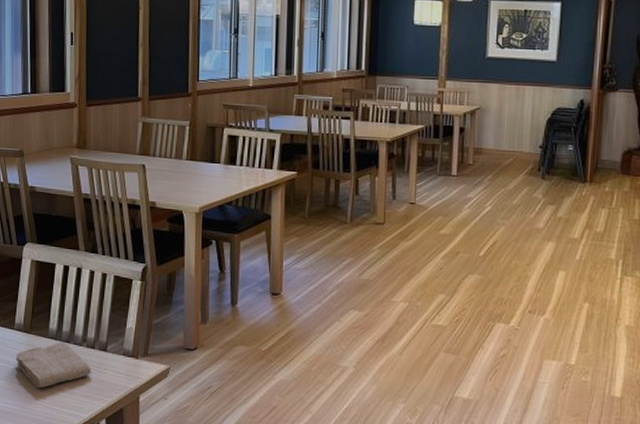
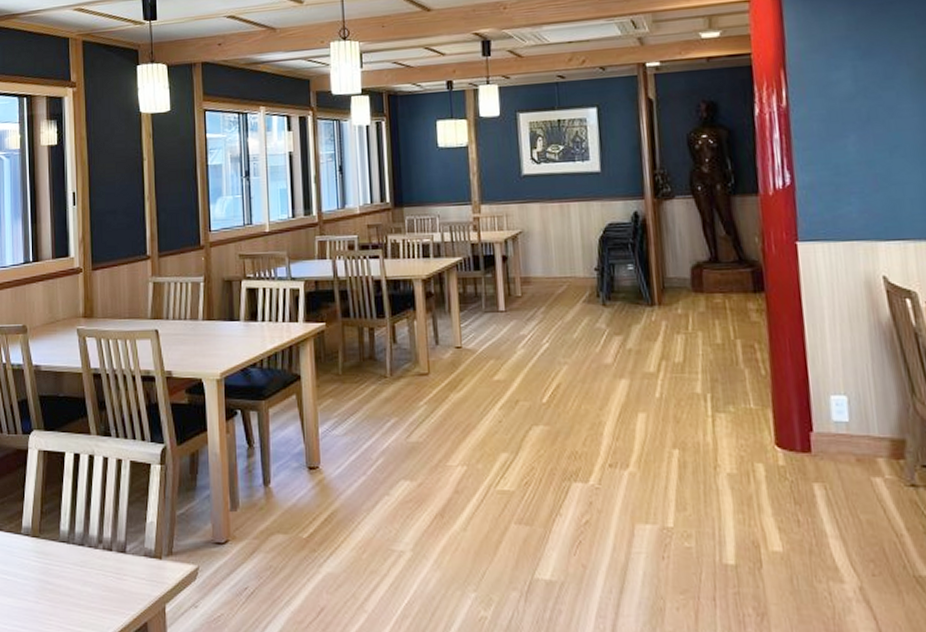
washcloth: present [16,342,92,388] -> none [24,546,110,603]

